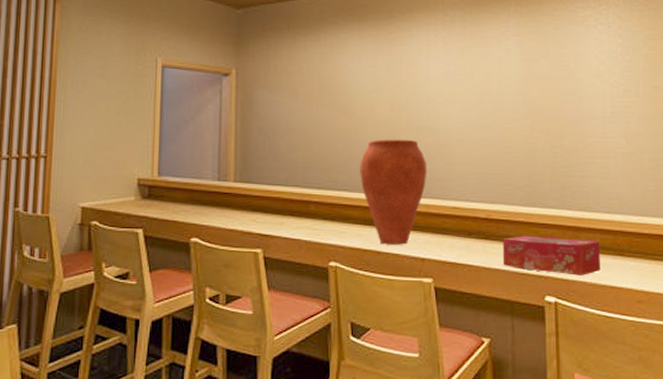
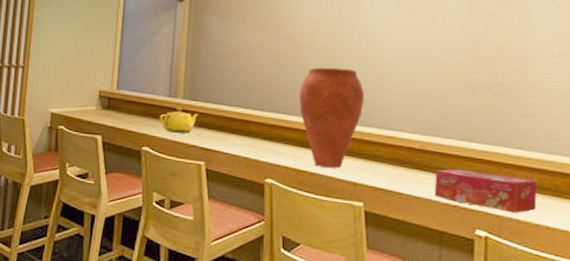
teapot: none [208,191,253,219] -> present [159,107,199,134]

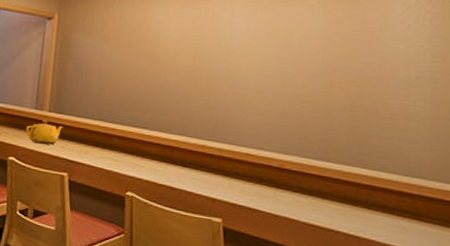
vase: present [299,67,365,168] -> none [160,85,224,184]
tissue box: present [434,169,537,213] -> none [292,188,396,235]

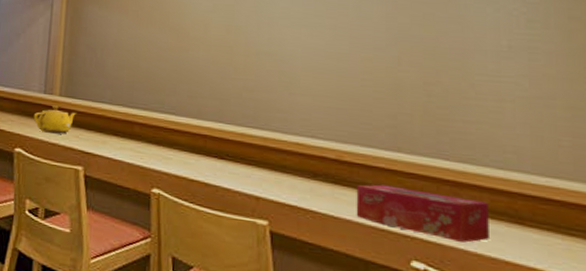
tissue box: none [292,188,396,235] -> present [356,184,489,243]

